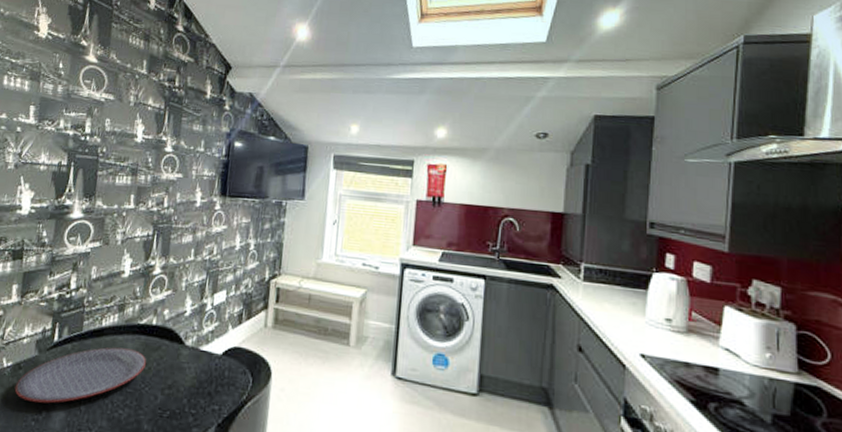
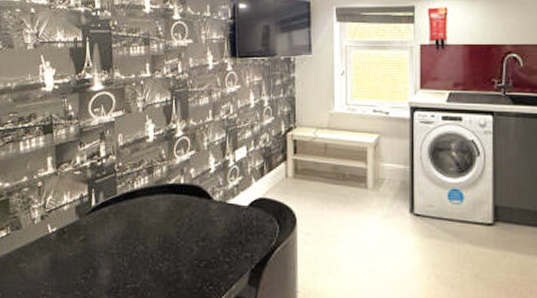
plate: present [14,347,147,404] -> none [62,207,180,263]

